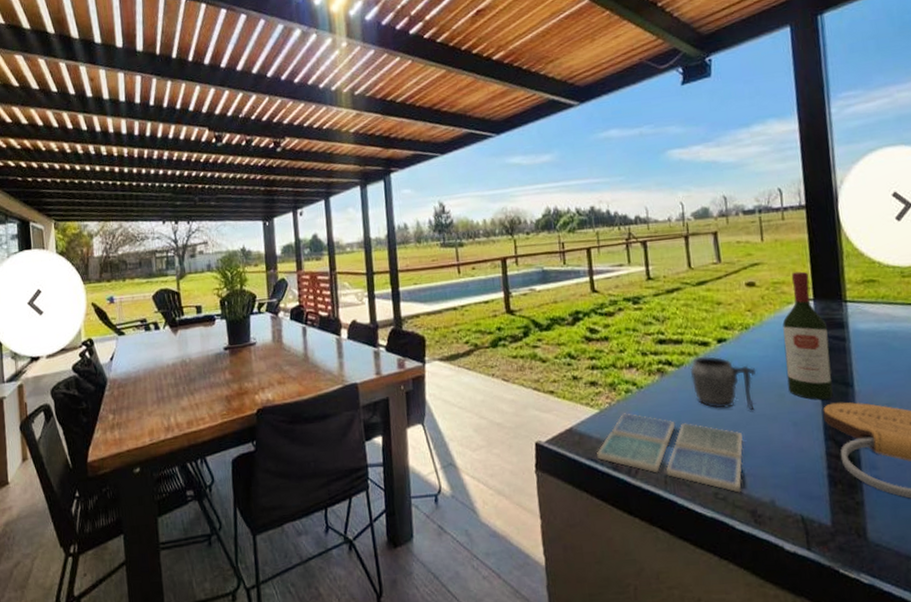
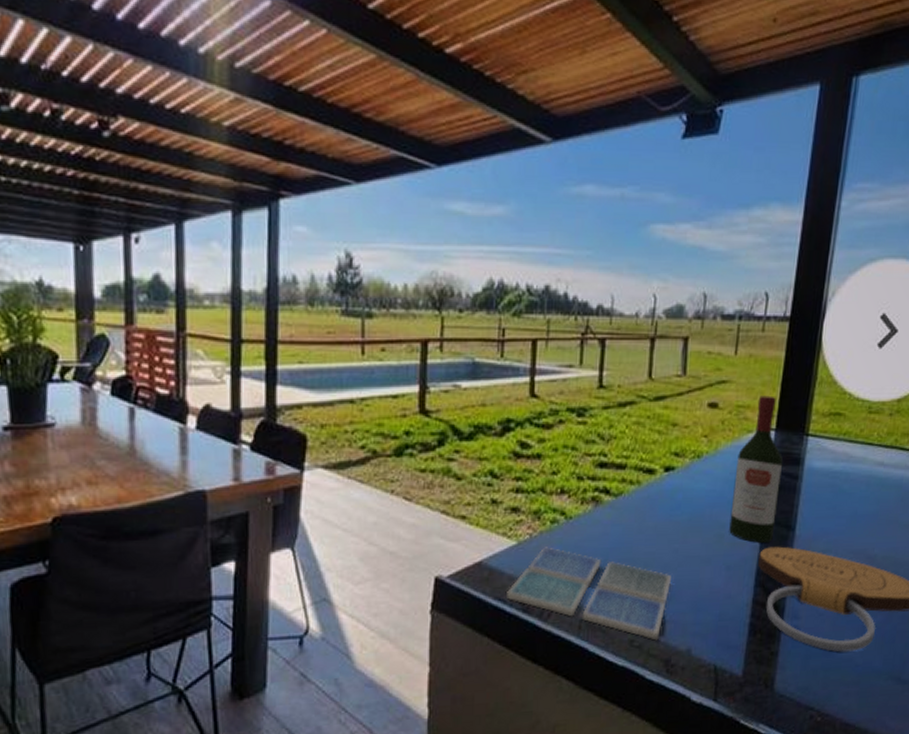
mug: present [689,356,757,411] -> none [627,485,700,551]

